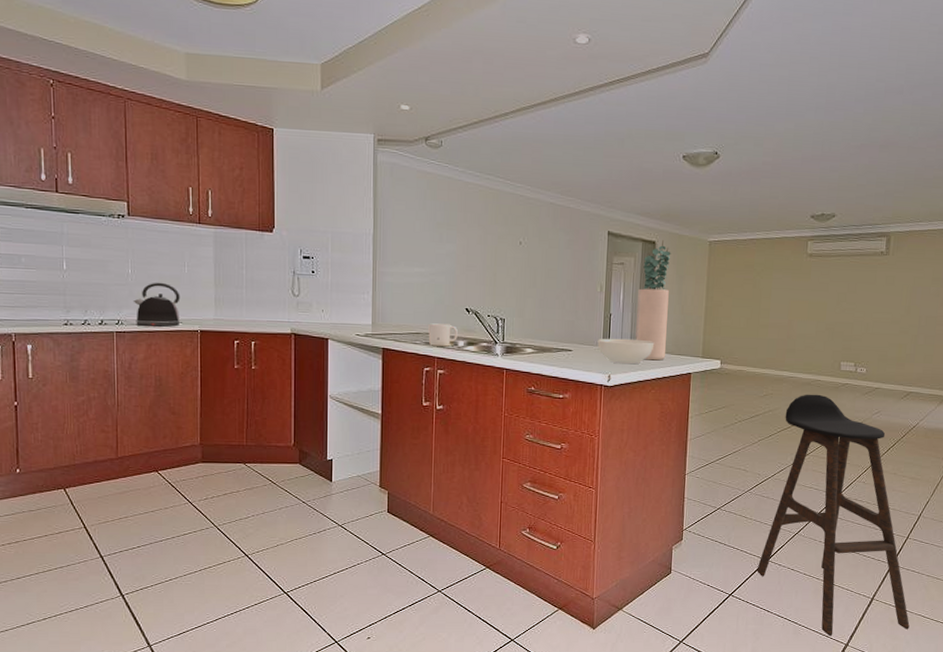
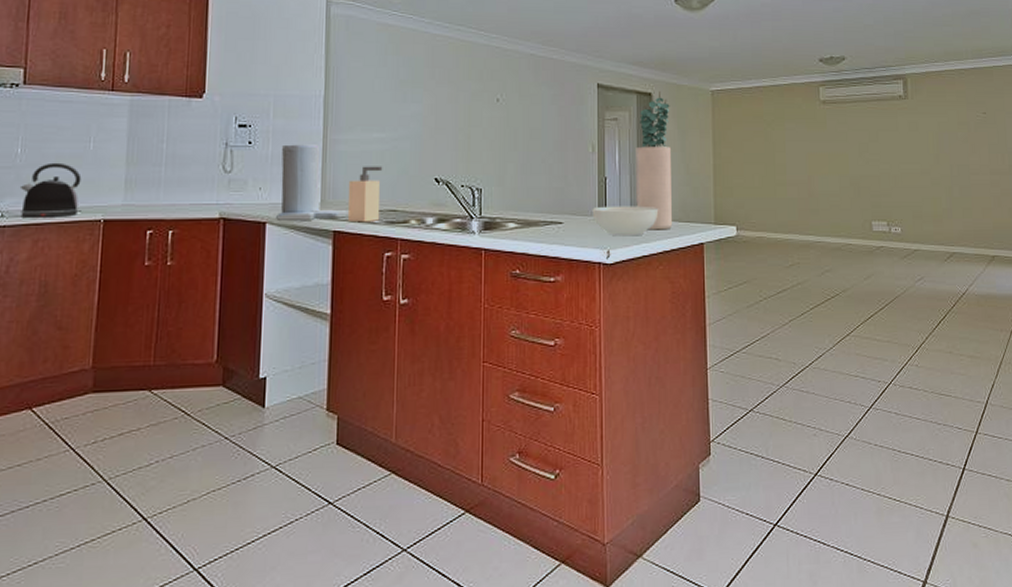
paper towel: none [336,274,395,338] -> present [276,144,349,220]
soap dispenser: none [393,295,423,343] -> present [347,166,383,223]
mug: present [428,323,458,347] -> none [389,198,425,225]
bar stool: present [756,394,910,637] -> none [804,261,996,573]

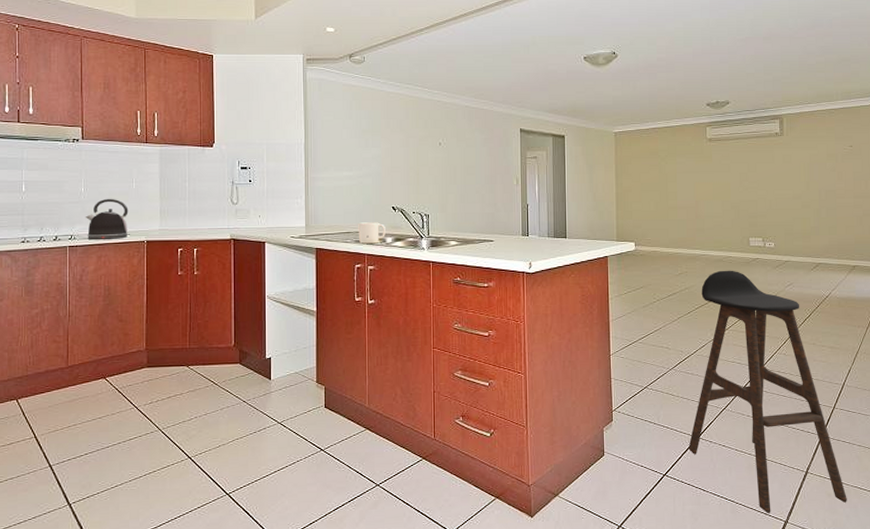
paper towel: present [276,144,349,220] -> none [273,182,327,240]
soap dispenser: present [347,166,383,223] -> none [326,198,352,242]
mug: none [389,198,425,225] -> present [358,222,385,244]
bowl: present [592,206,659,237] -> none [517,227,571,251]
vase: present [636,91,673,230] -> none [552,134,583,246]
bar stool: none [804,261,996,573] -> present [688,270,847,514]

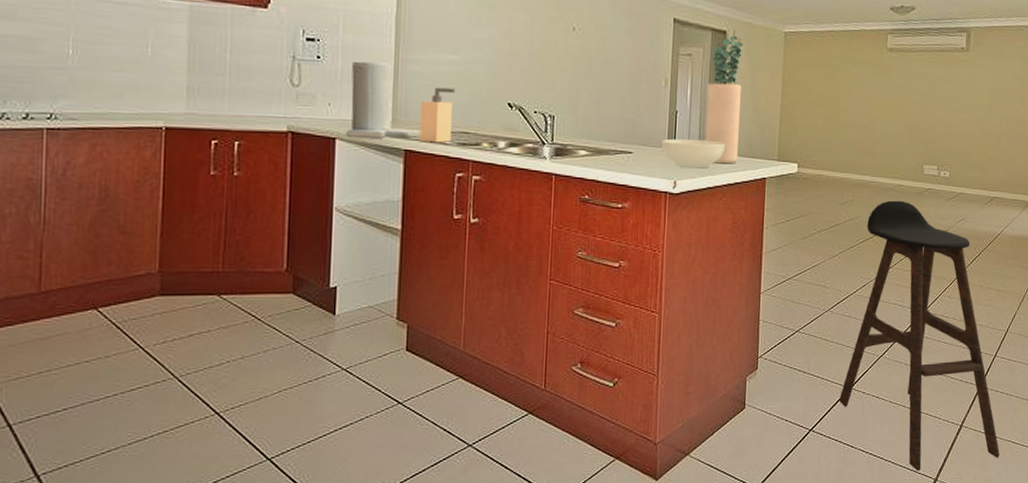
kettle: present [85,198,130,239] -> none [73,66,141,123]
paper towel: none [273,182,327,240] -> present [346,61,420,138]
soap dispenser: none [326,198,352,242] -> present [418,87,456,143]
mug: present [358,222,385,244] -> none [461,120,498,148]
bowl: none [517,227,571,251] -> present [661,138,726,169]
vase: none [552,134,583,246] -> present [704,30,744,164]

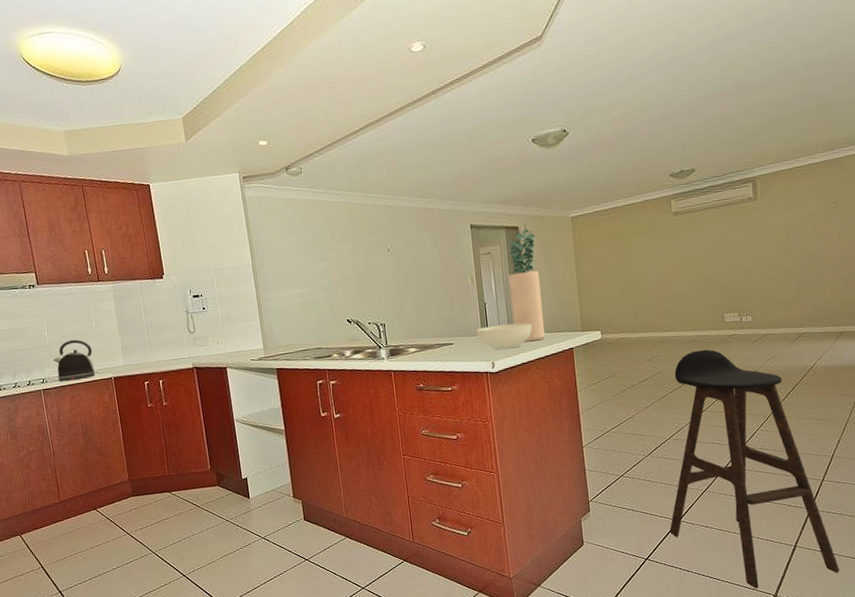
kettle: none [73,66,141,123] -> present [52,339,97,381]
paper towel: present [346,61,420,138] -> none [228,304,286,365]
soap dispenser: present [418,87,456,143] -> none [281,315,310,361]

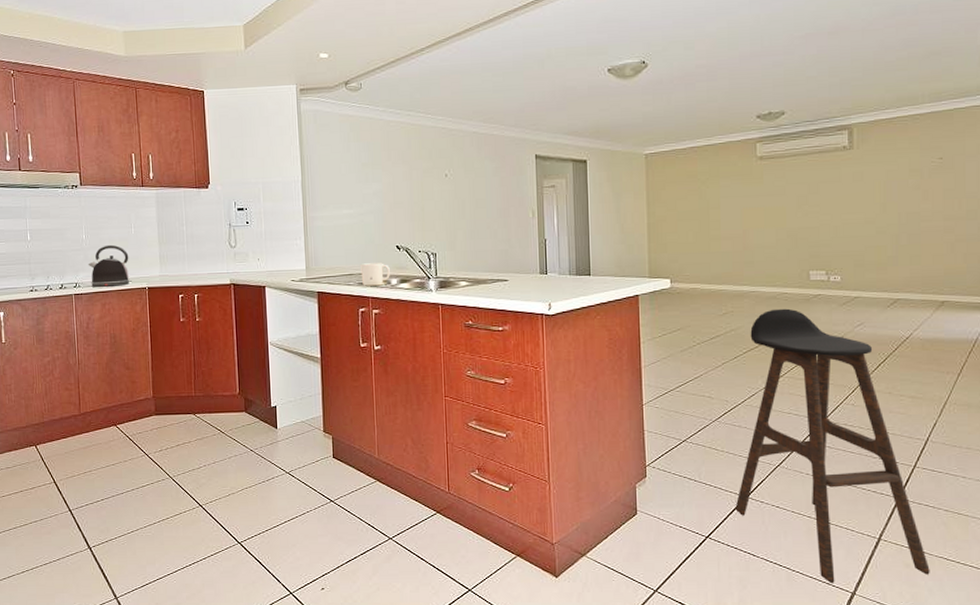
mug: none [315,336,344,360] -> present [360,263,390,286]
bowl: present [476,323,533,350] -> none [534,263,596,291]
vase: present [508,224,546,342] -> none [573,158,609,285]

